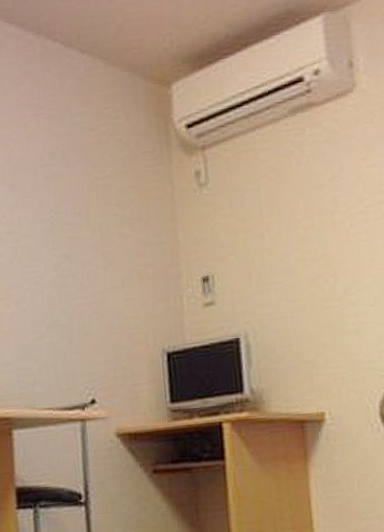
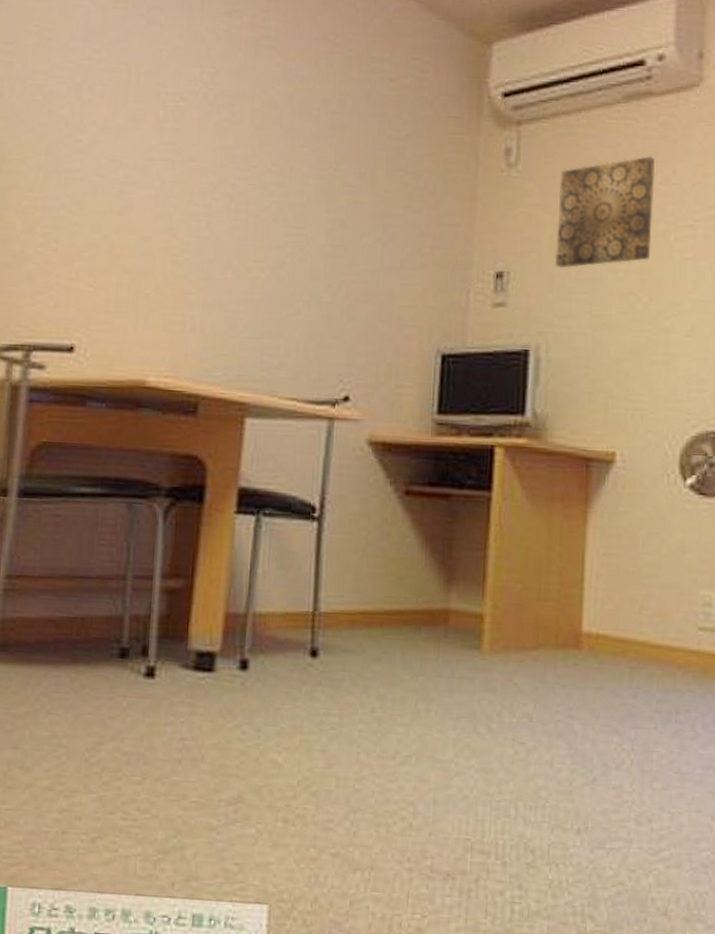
wall art: none [245,157,331,265] -> present [554,155,655,268]

